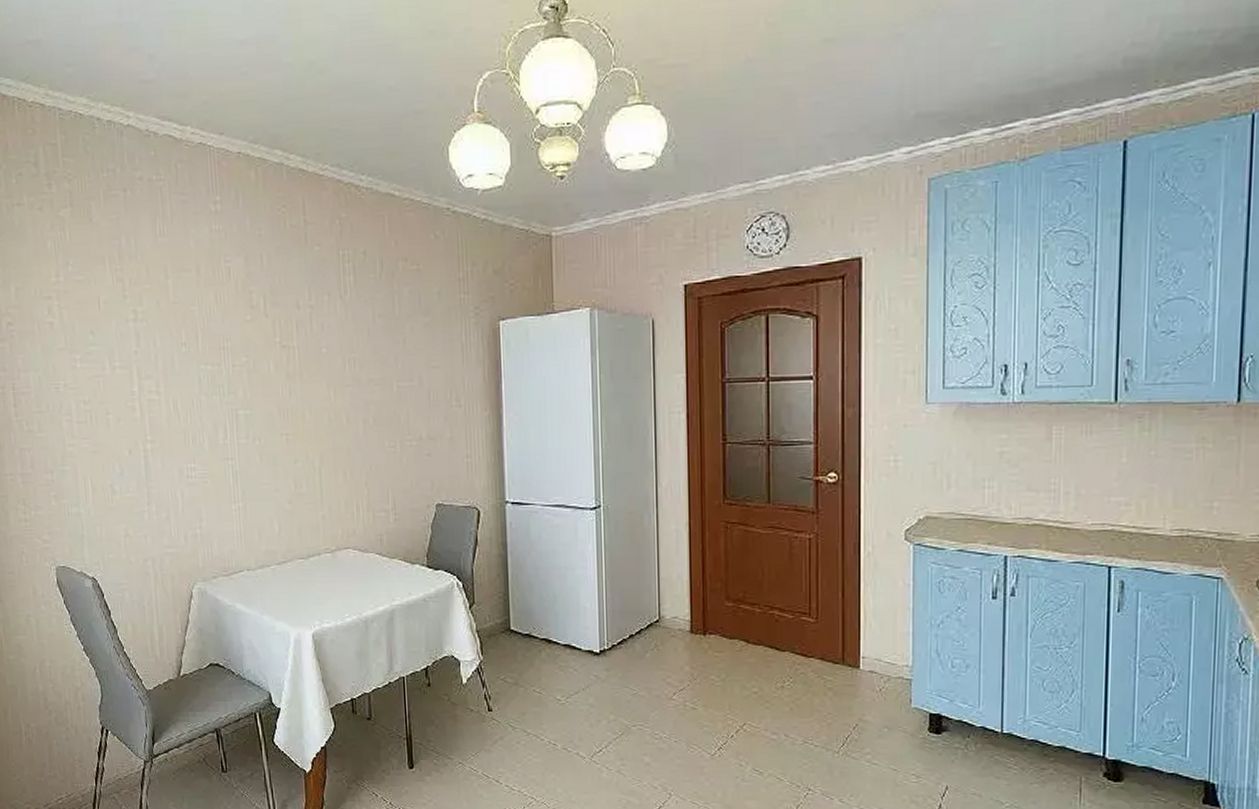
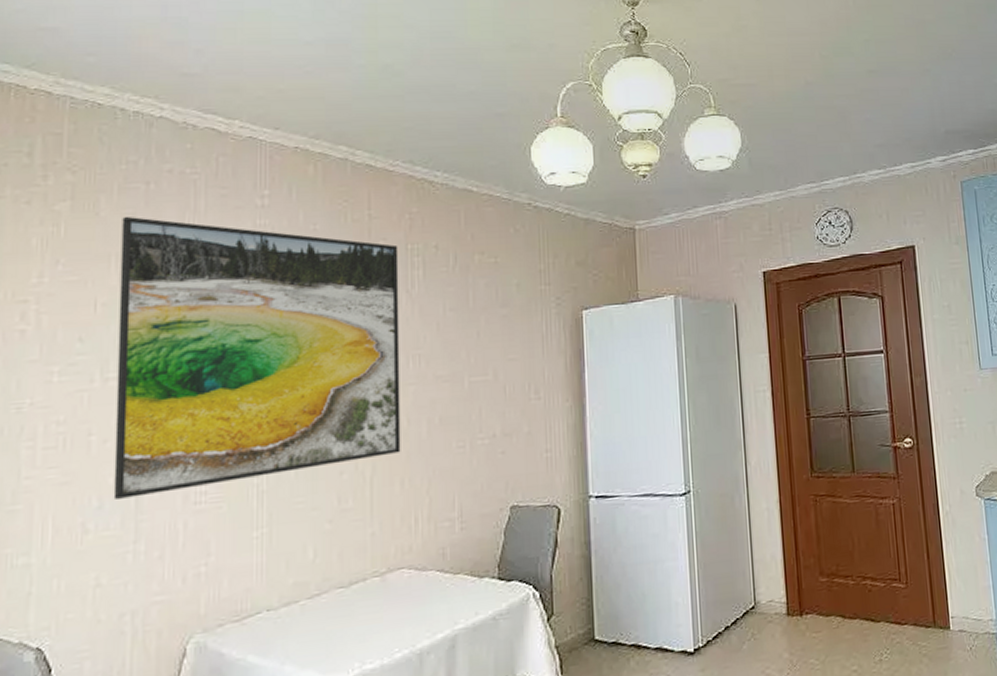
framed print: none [109,221,343,468] -> present [113,216,401,499]

